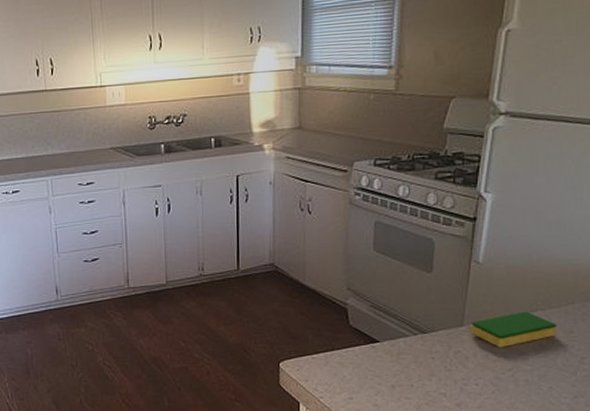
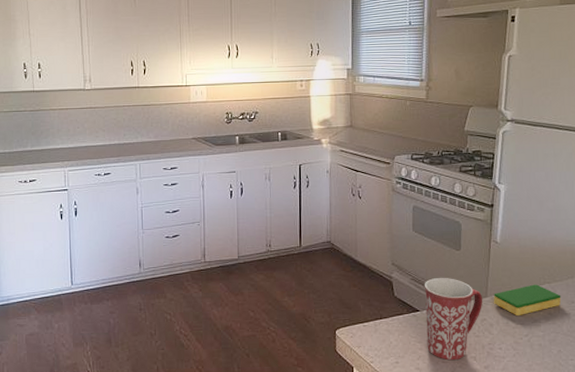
mug: none [385,304,458,397] -> present [424,278,483,361]

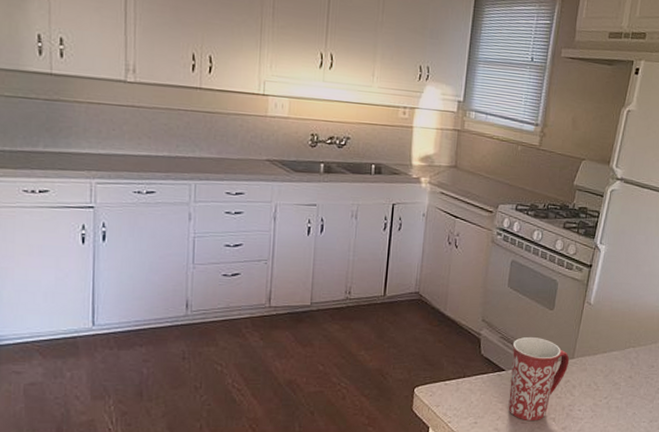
dish sponge: present [494,284,561,315] -> none [579,348,643,378]

